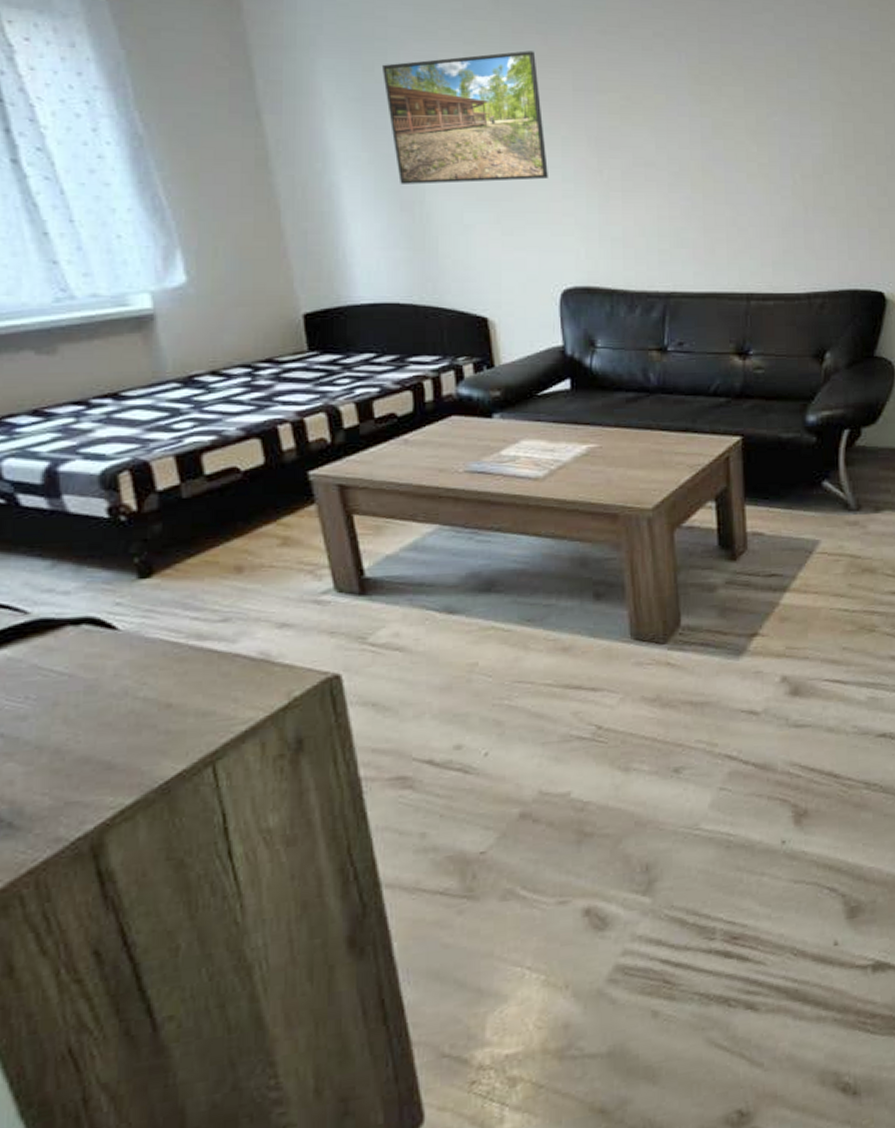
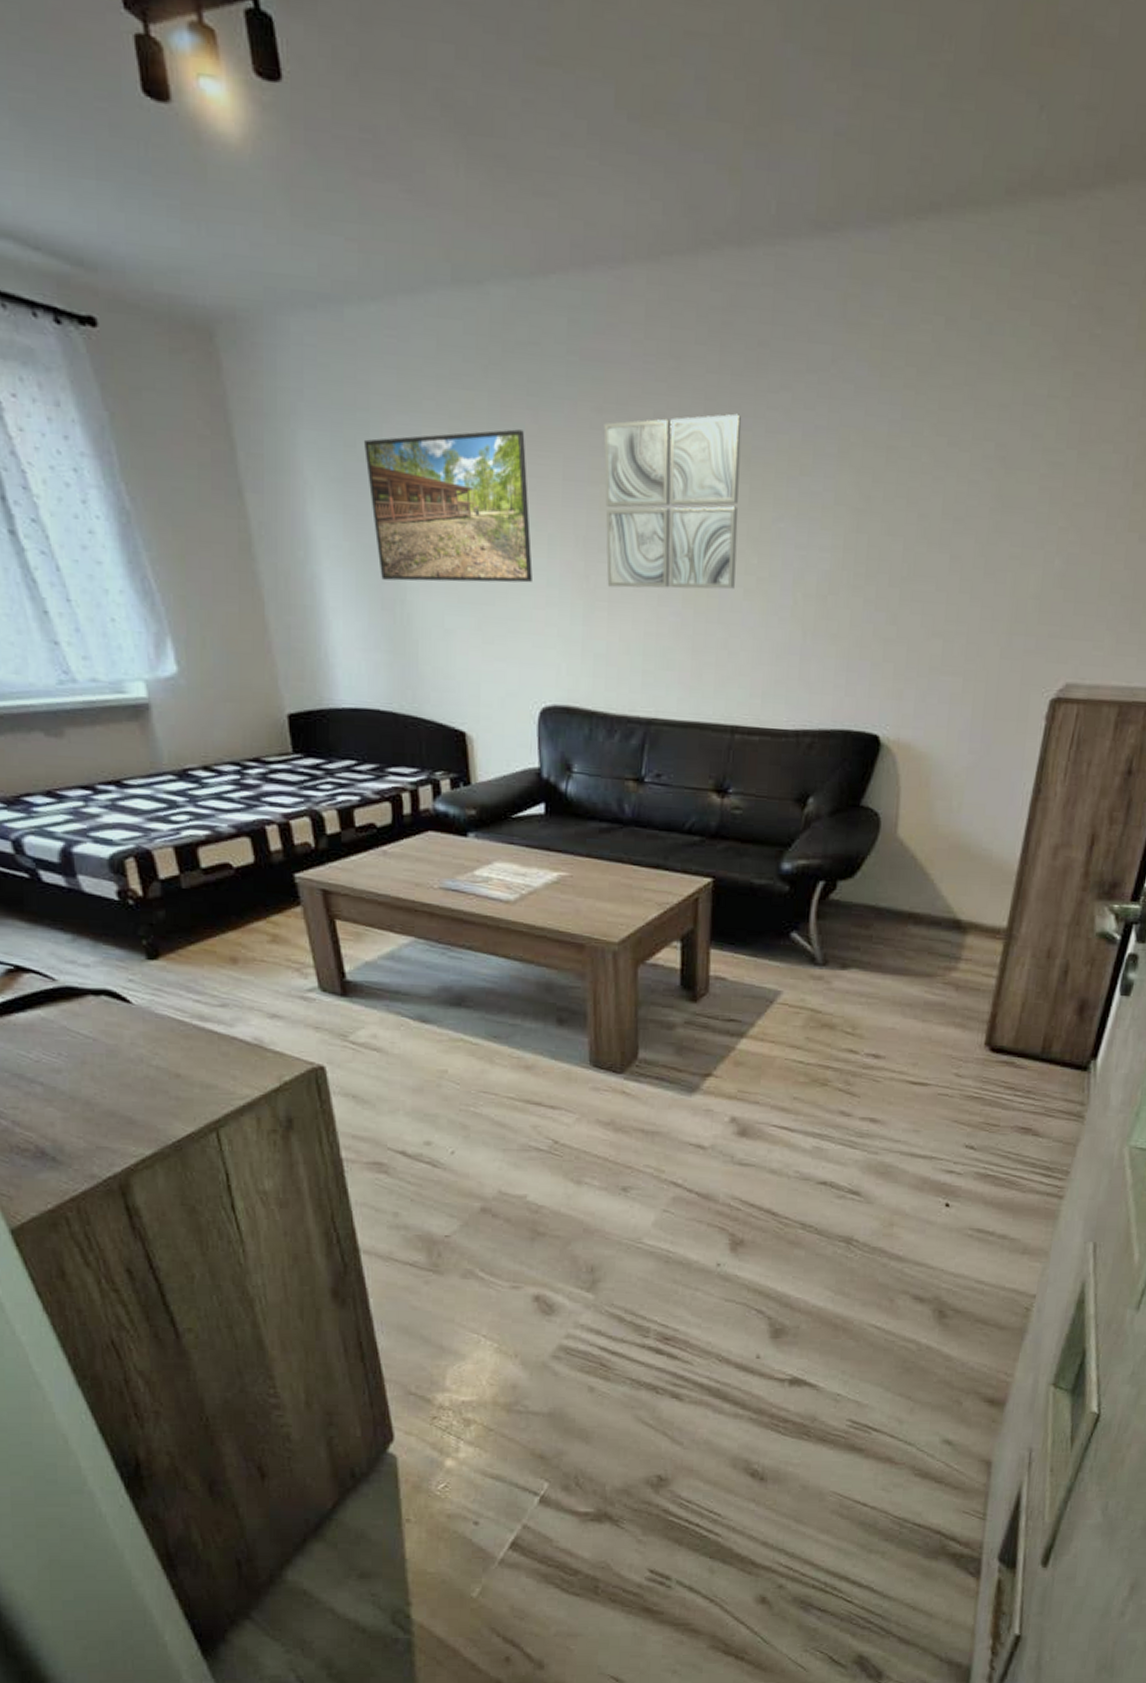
wall art: none [608,31,738,179] -> present [603,413,742,589]

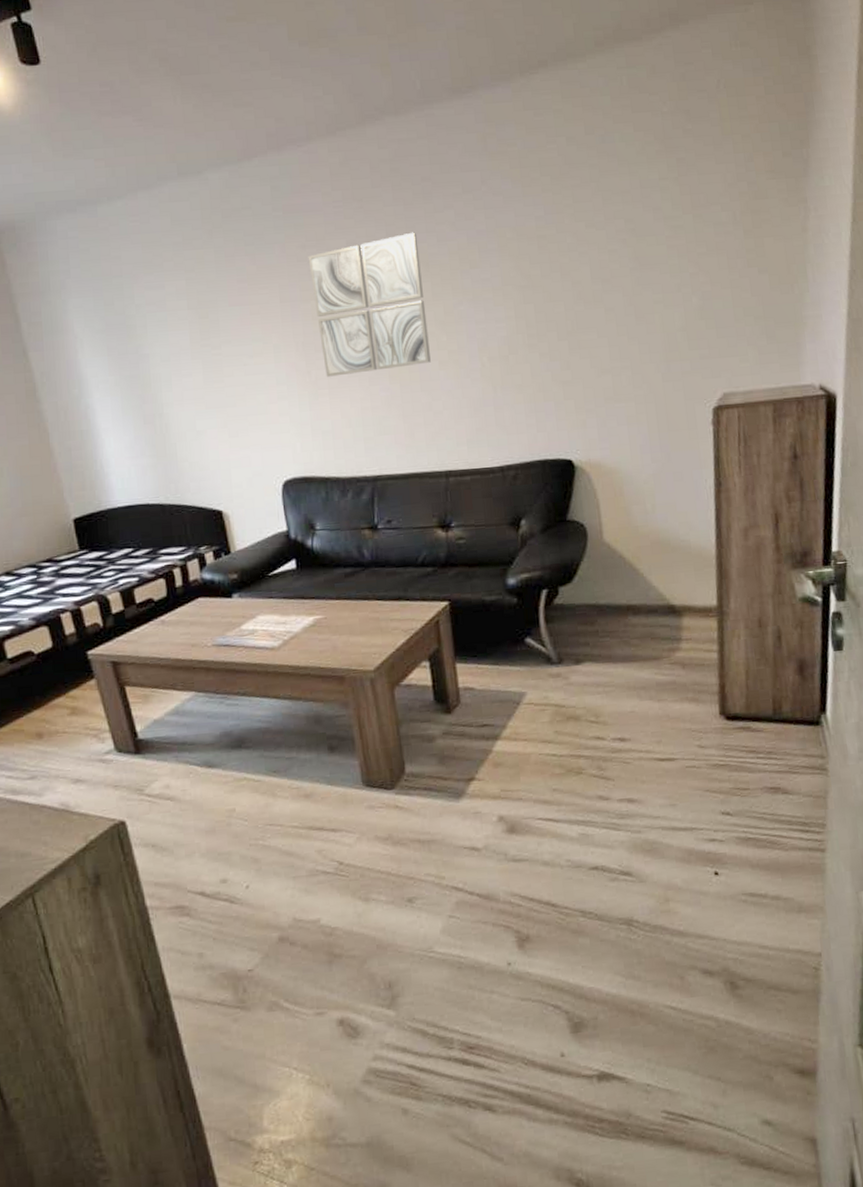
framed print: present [363,429,533,583] -> none [119,271,264,401]

